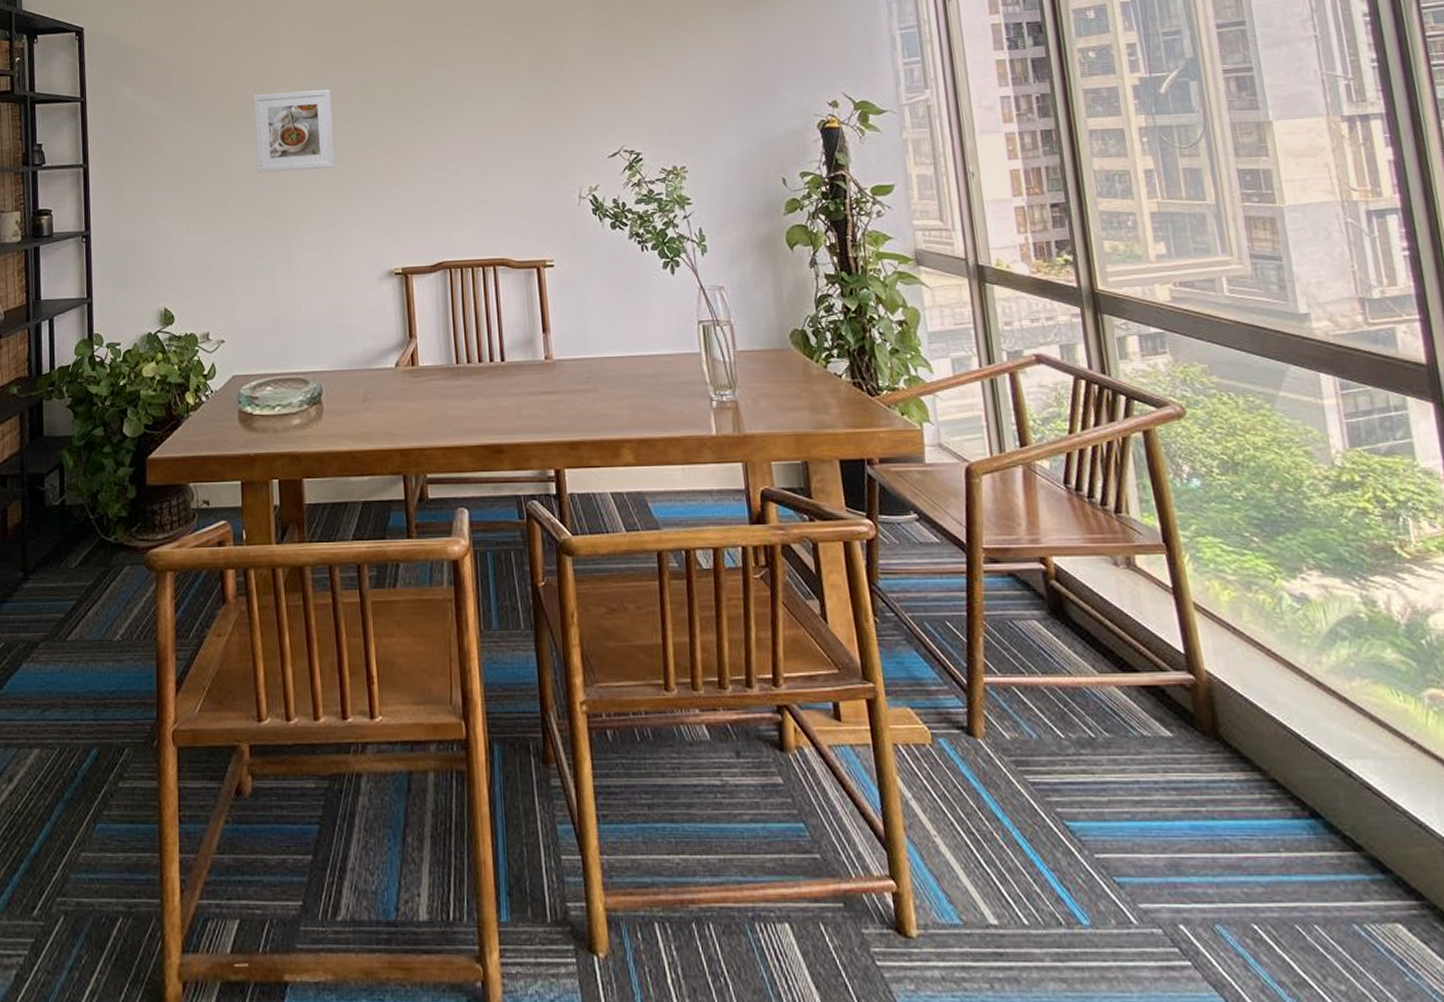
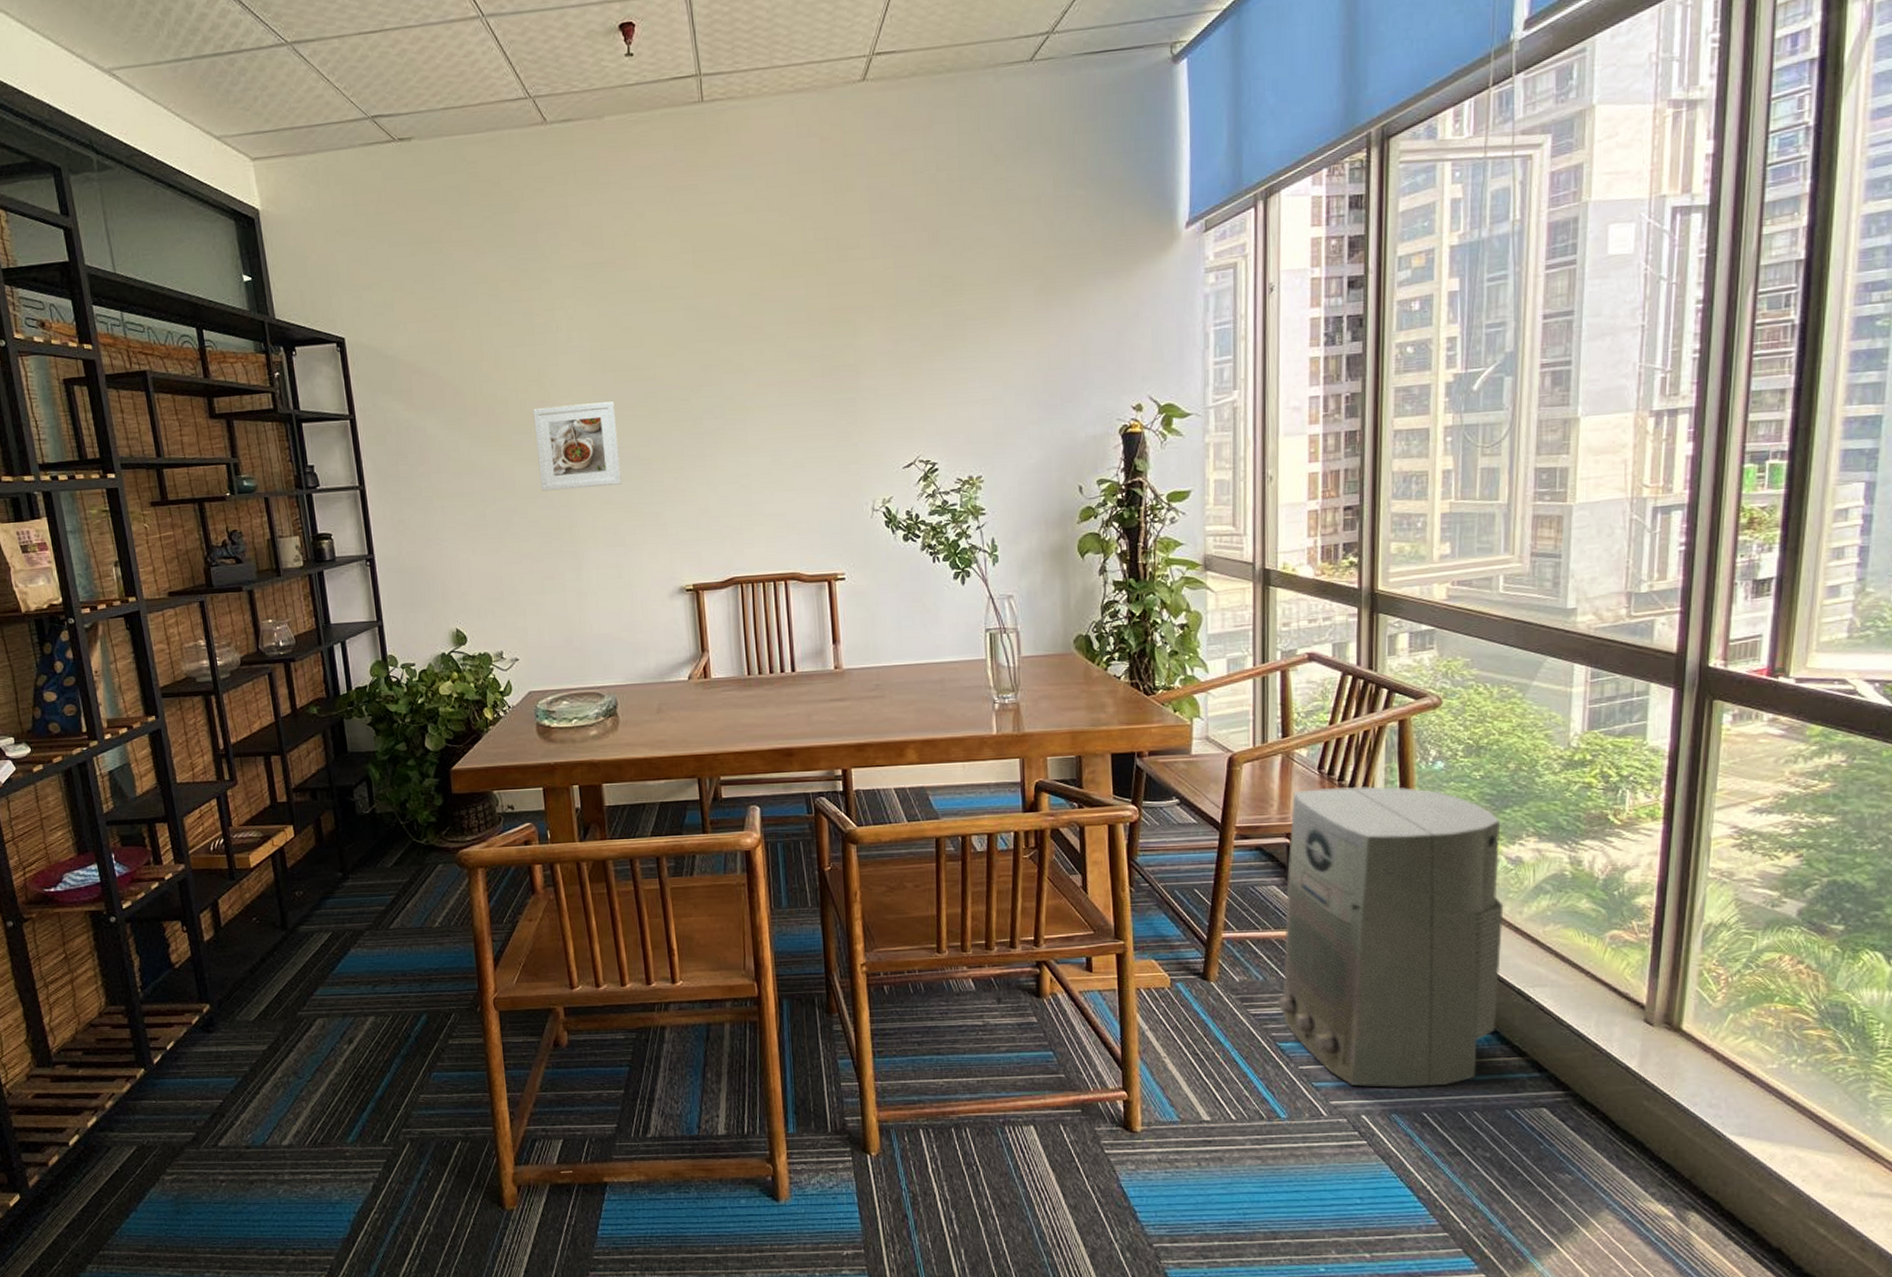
air purifier: none [1040,505,1319,889] -> present [1278,786,1504,1088]

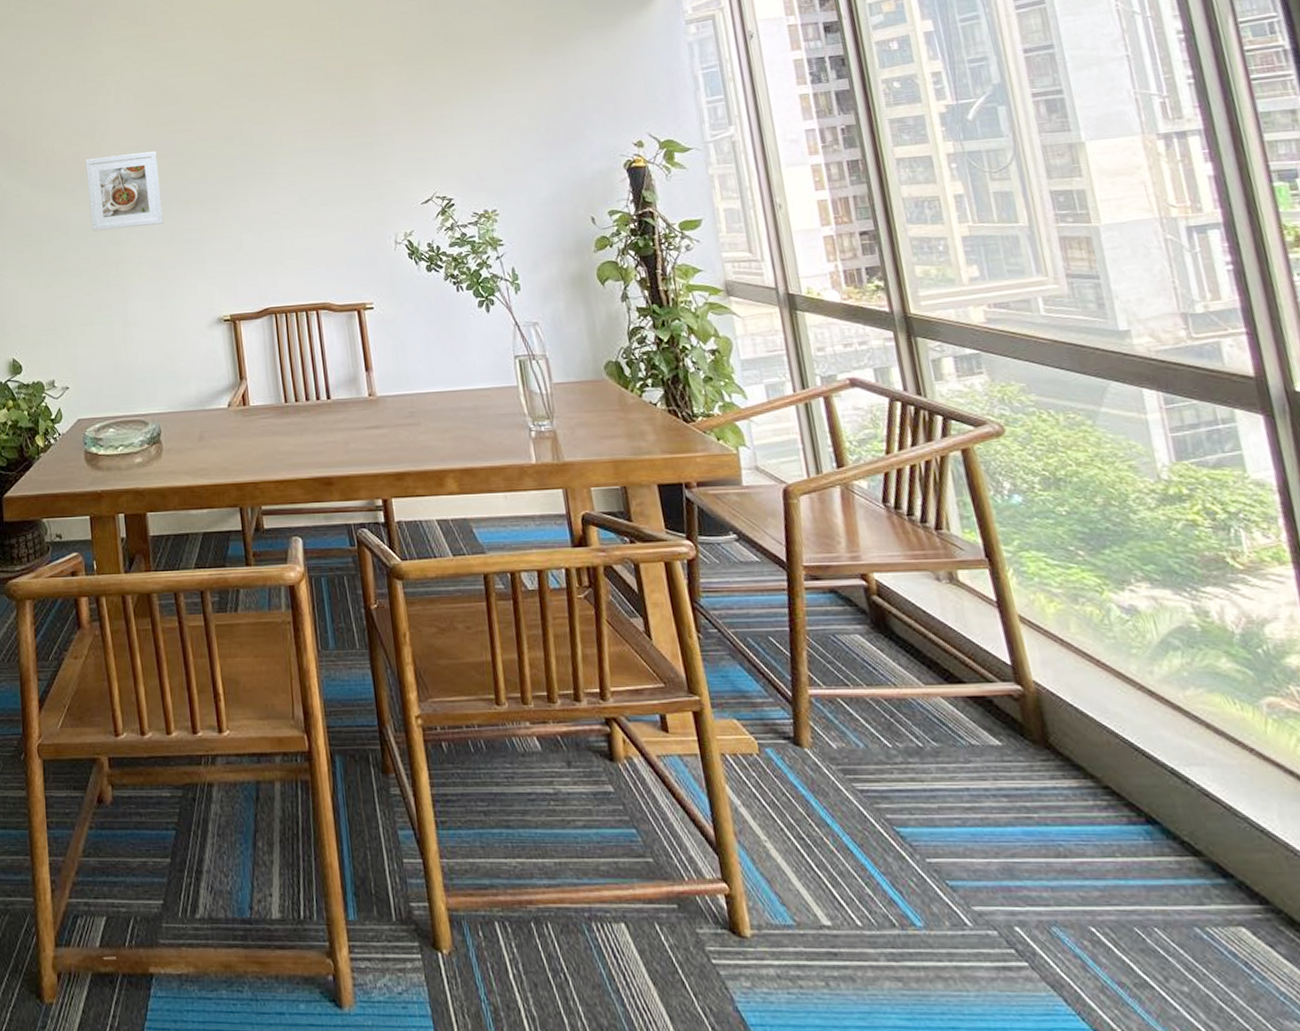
air purifier: present [1278,786,1504,1088] -> none [859,522,1155,893]

